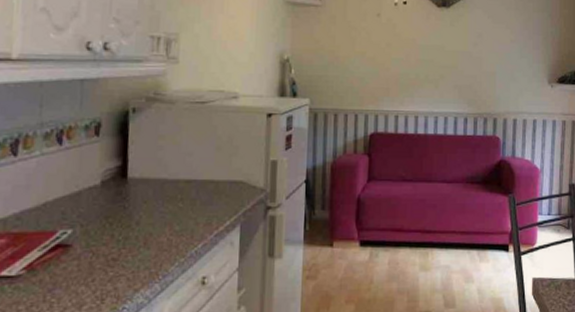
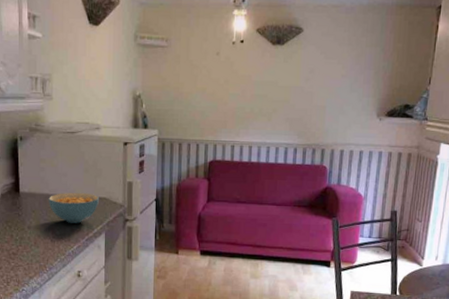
cereal bowl: none [166,175,235,215] -> present [49,192,100,223]

